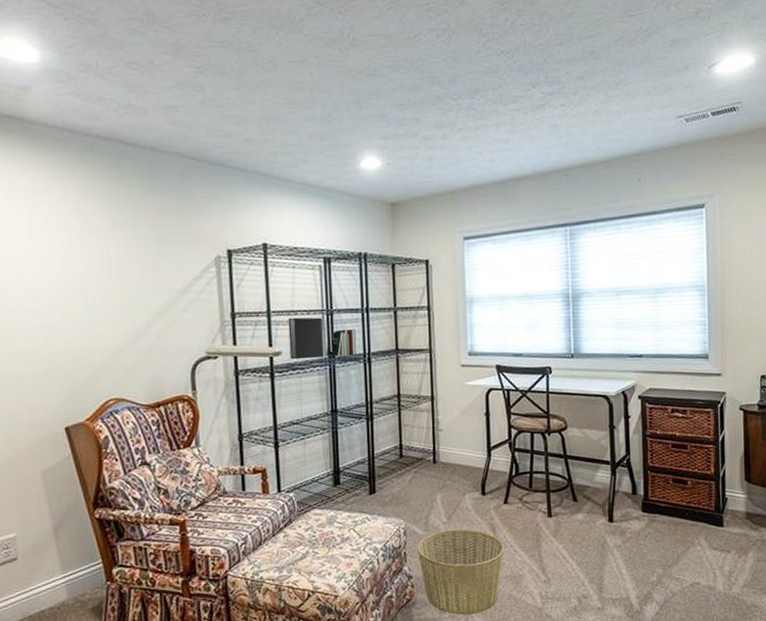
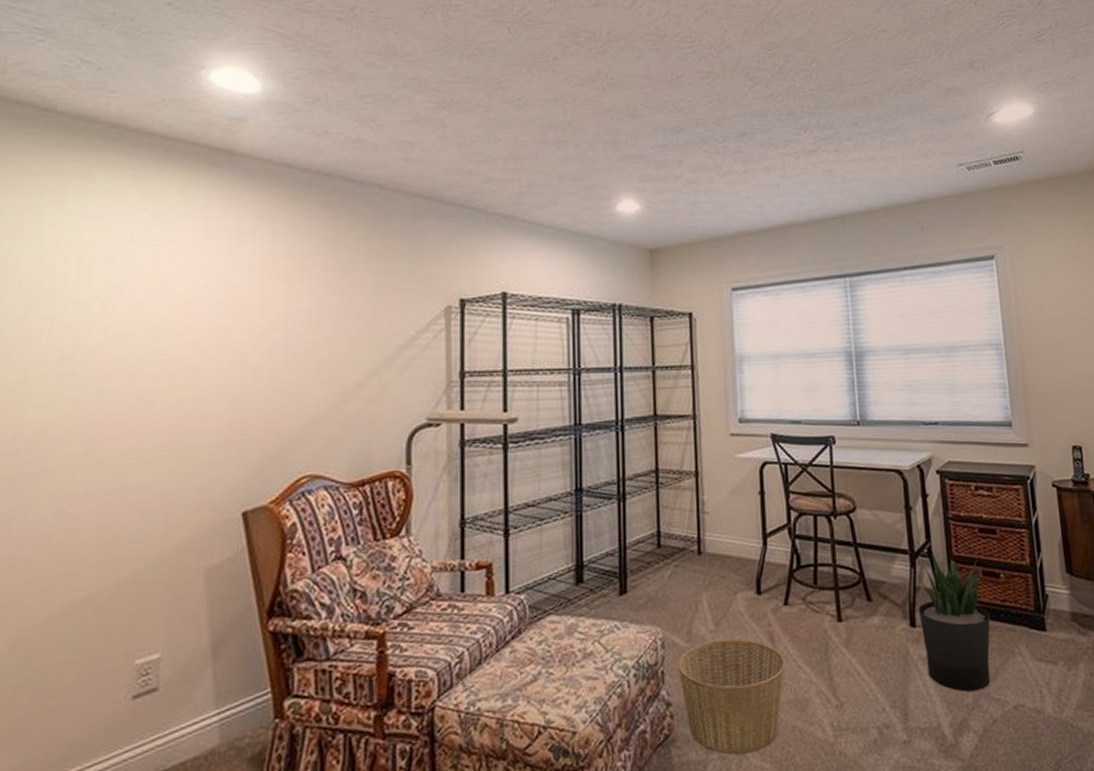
binder: present [288,317,324,360] -> none [527,377,569,428]
books: present [326,328,357,357] -> none [571,390,608,424]
planter: none [616,463,676,572] -> present [916,552,991,692]

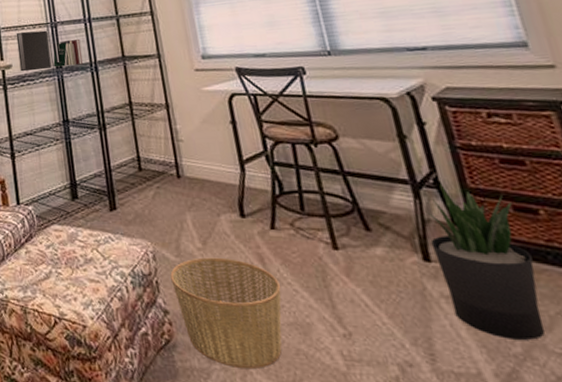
binder: none [527,377,569,428] -> present [16,30,52,72]
books: none [571,390,608,424] -> present [53,39,84,67]

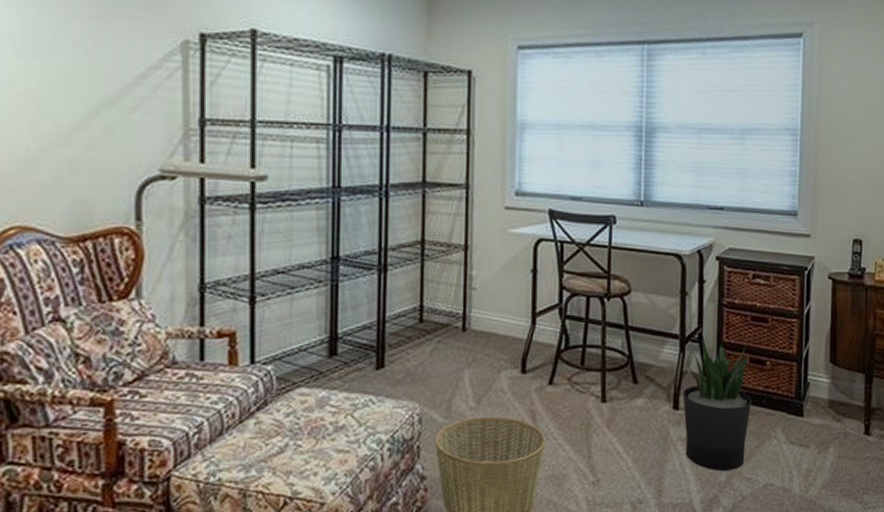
binder: present [16,30,52,72] -> none [279,131,328,188]
books: present [53,39,84,67] -> none [329,151,371,187]

